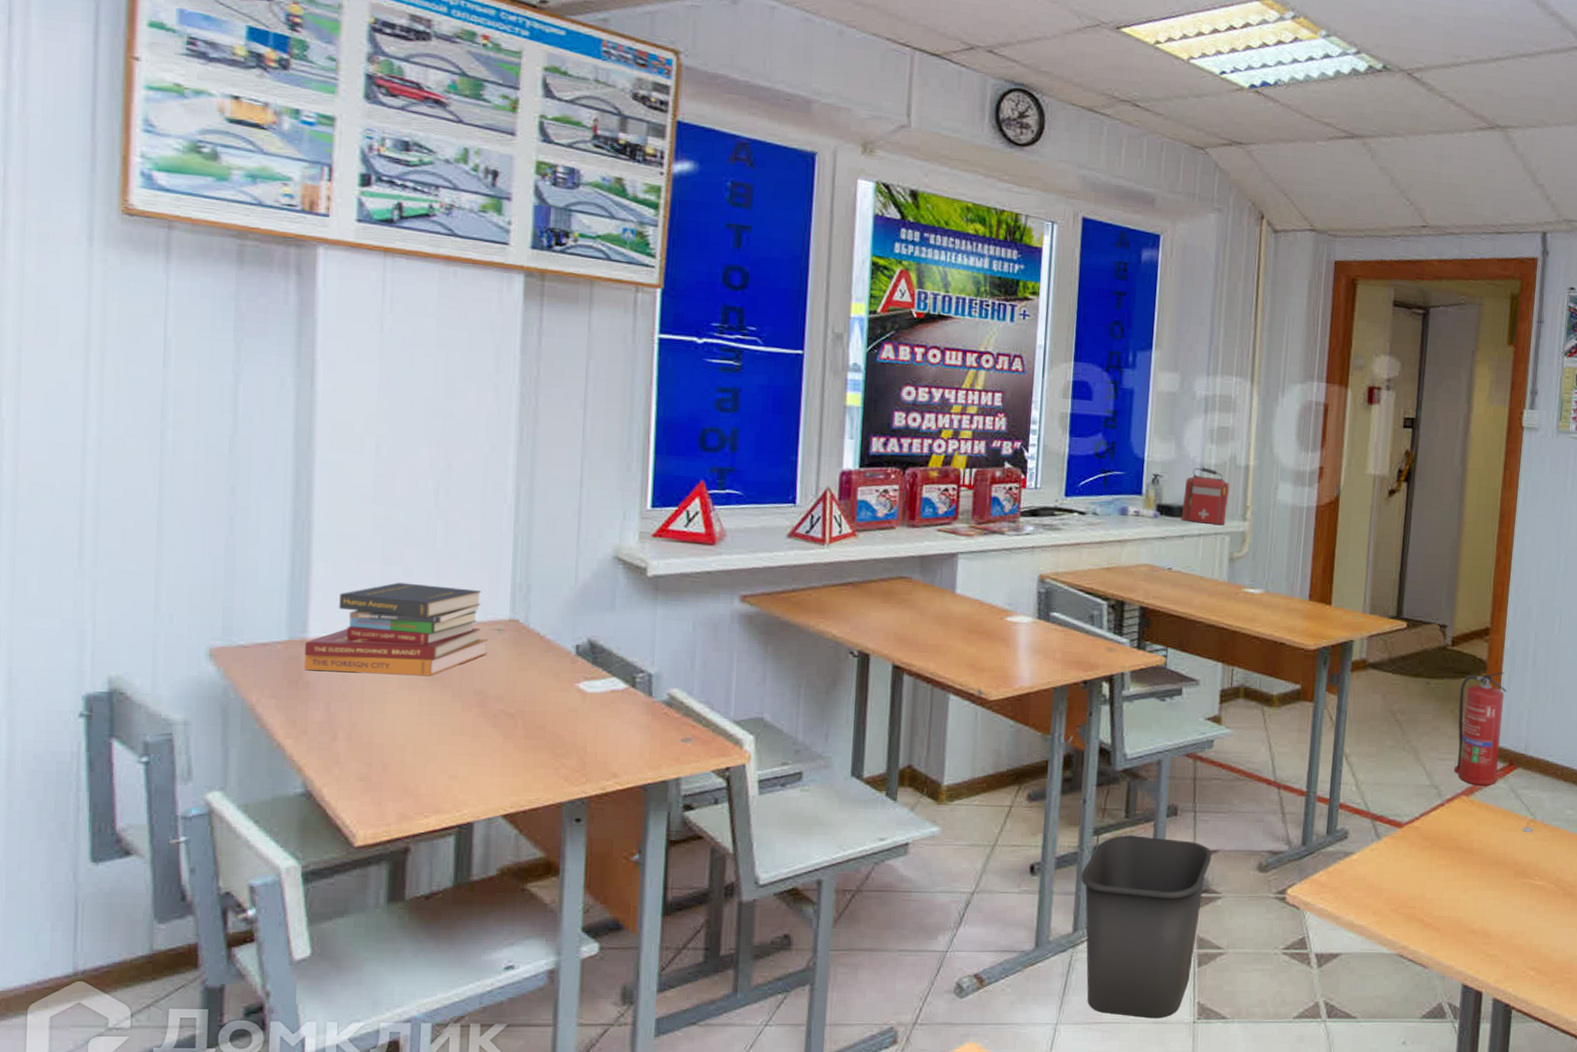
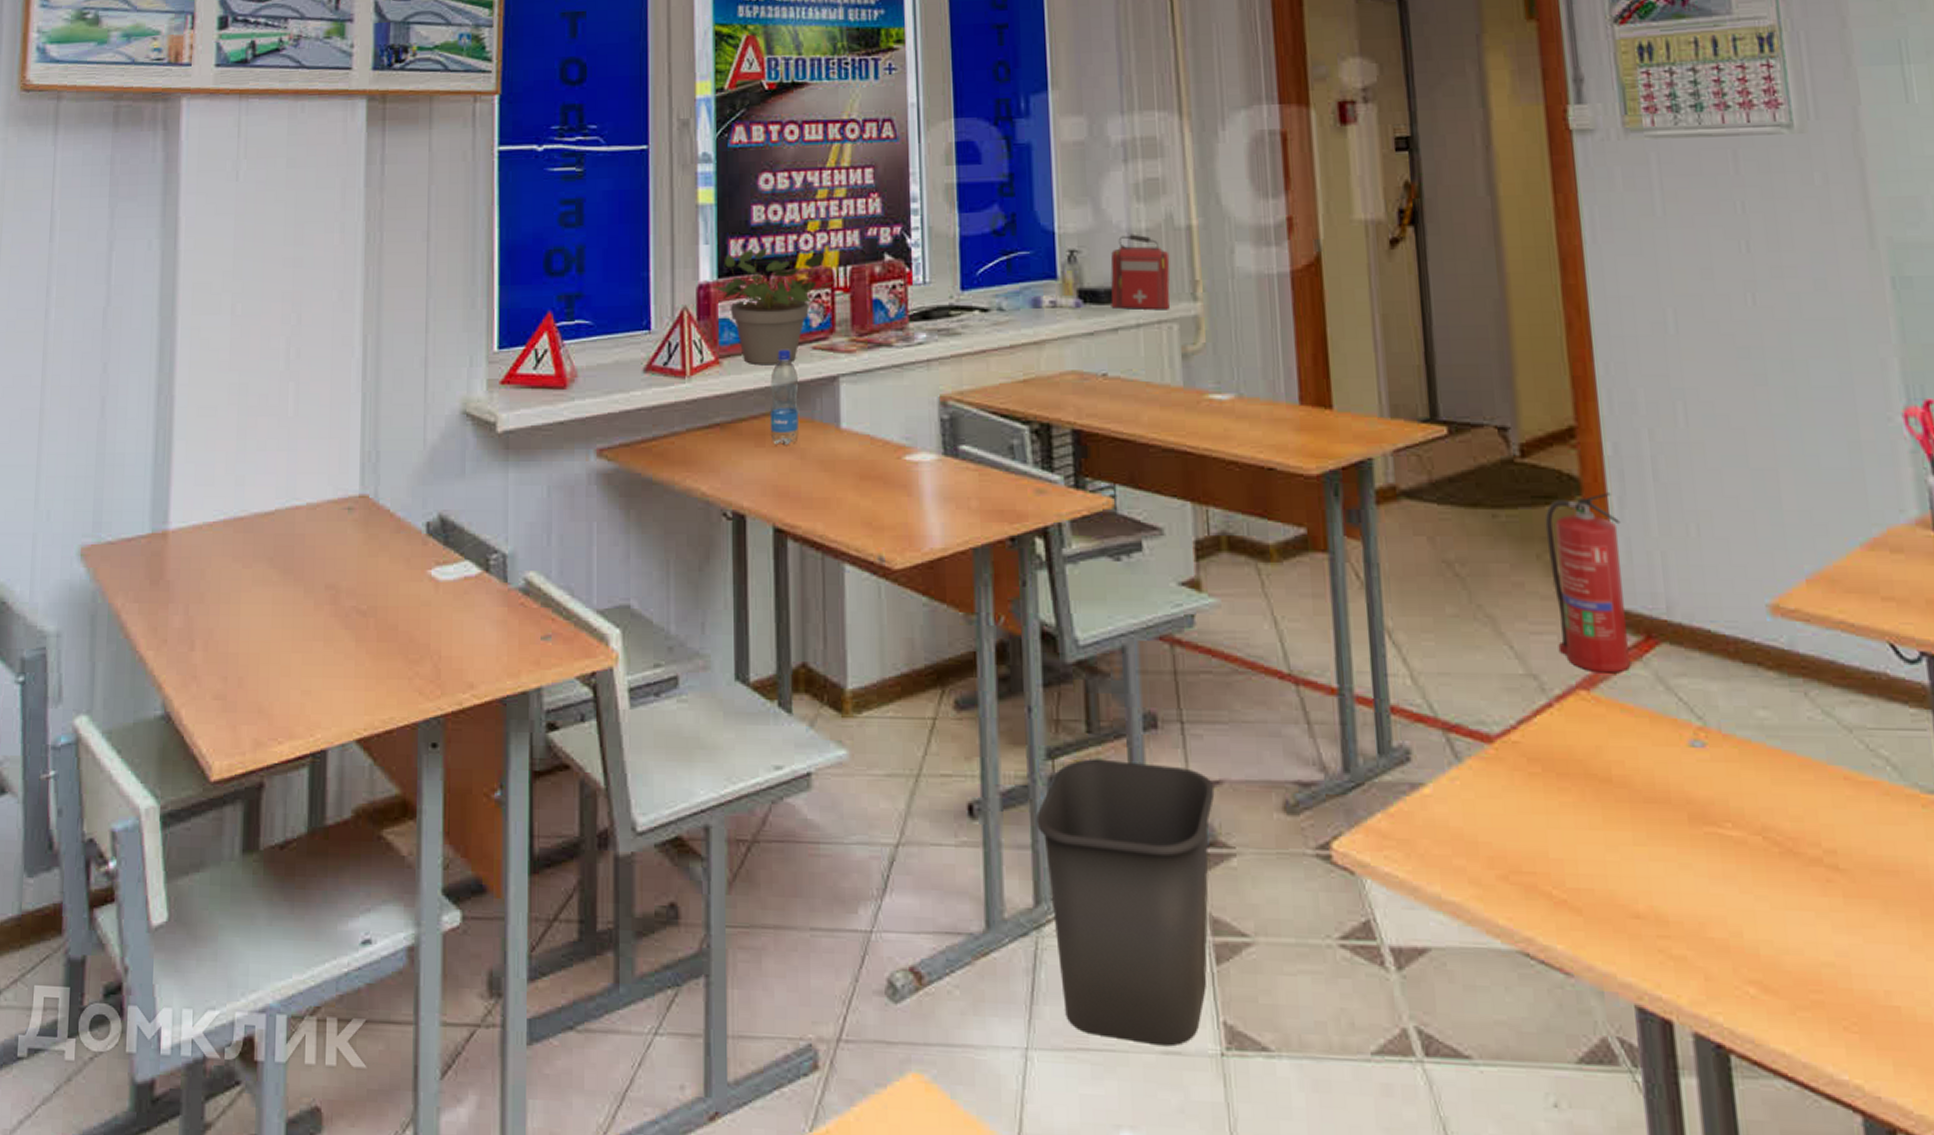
books: present [304,582,488,677] -> none [165,459,338,569]
potted plant: none [855,446,964,541] -> present [714,247,839,366]
bottle: none [895,528,924,604] -> present [769,349,799,446]

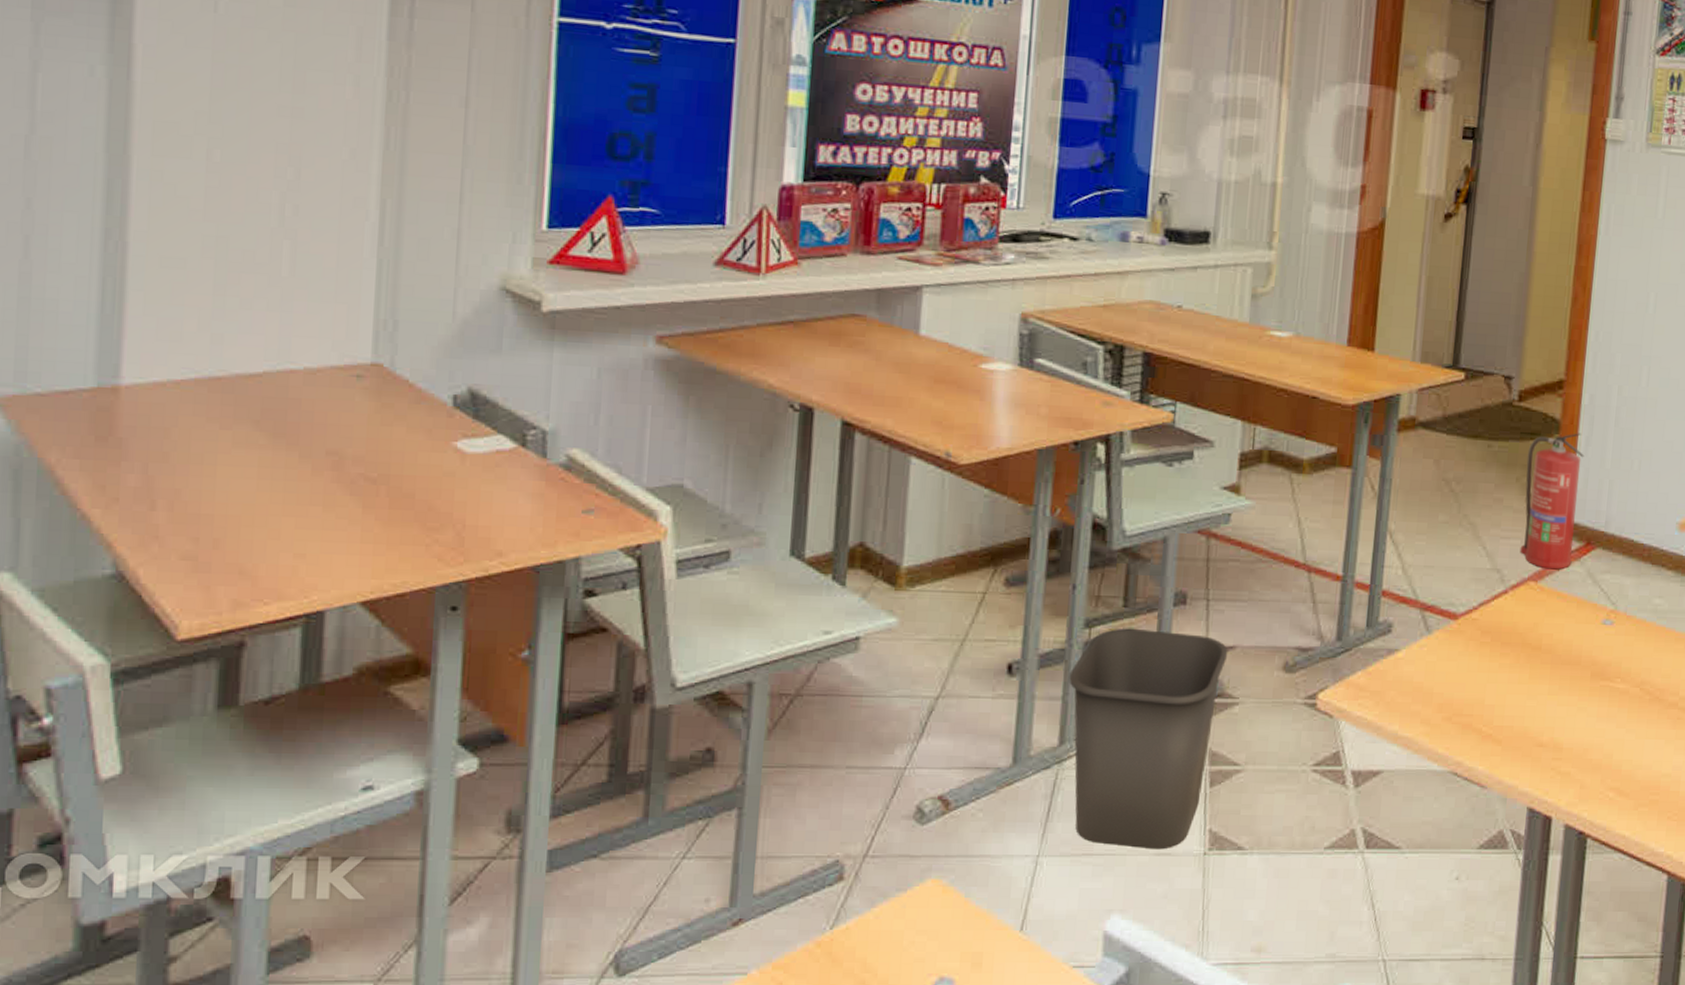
potted plant: present [714,247,839,366] -> none [798,156,931,271]
bottle: present [769,349,799,446] -> none [846,256,881,347]
first aid kit: present [1110,234,1170,310] -> none [1193,184,1253,255]

